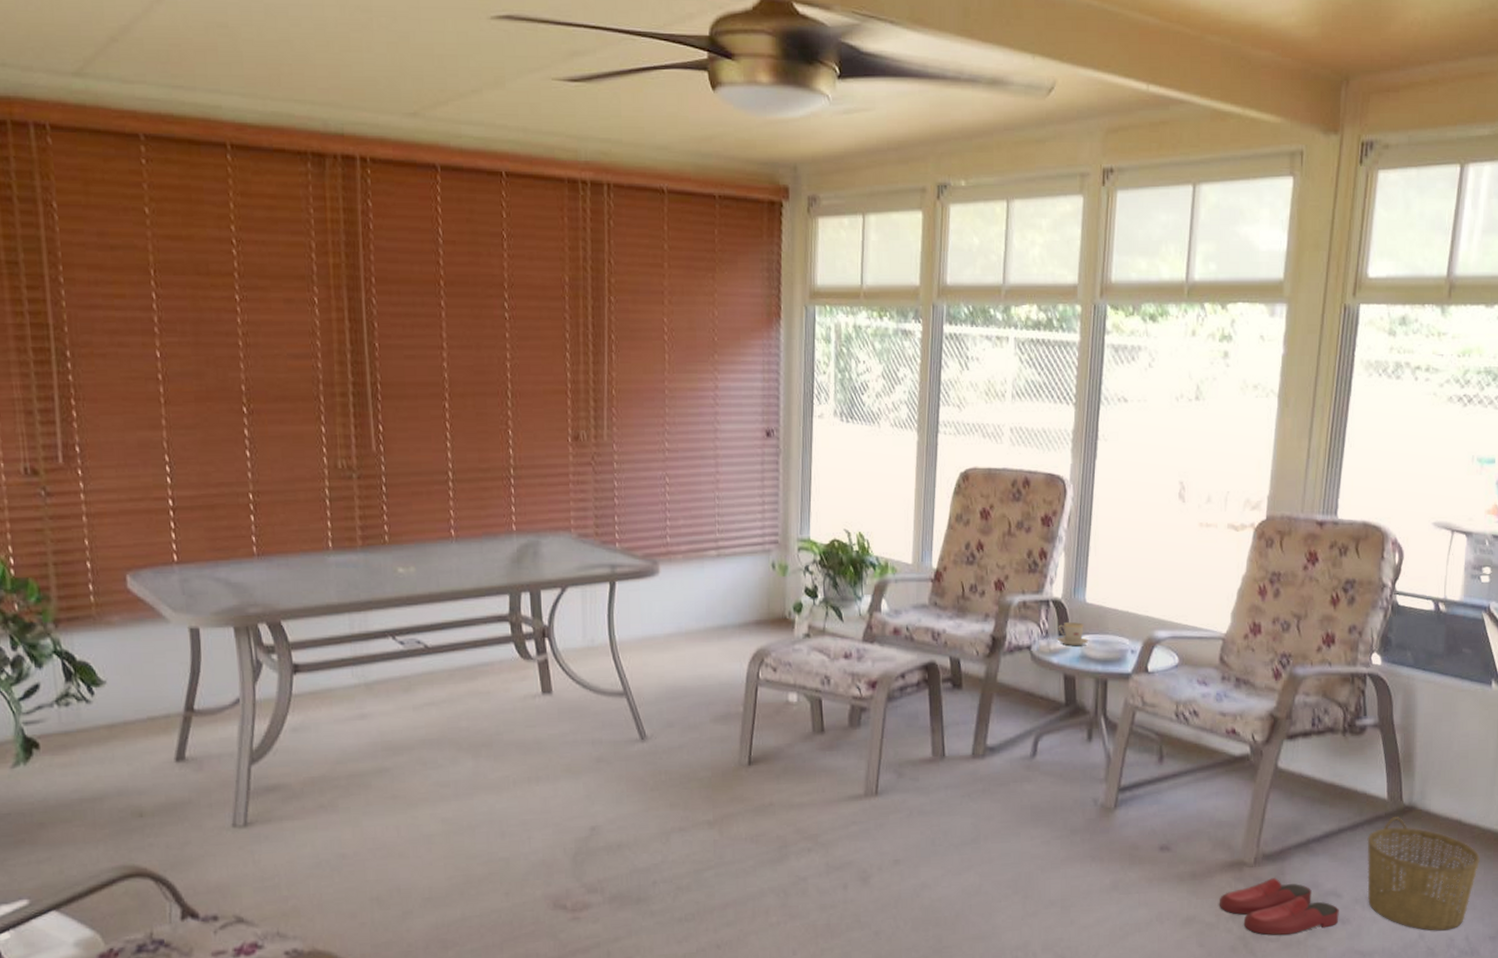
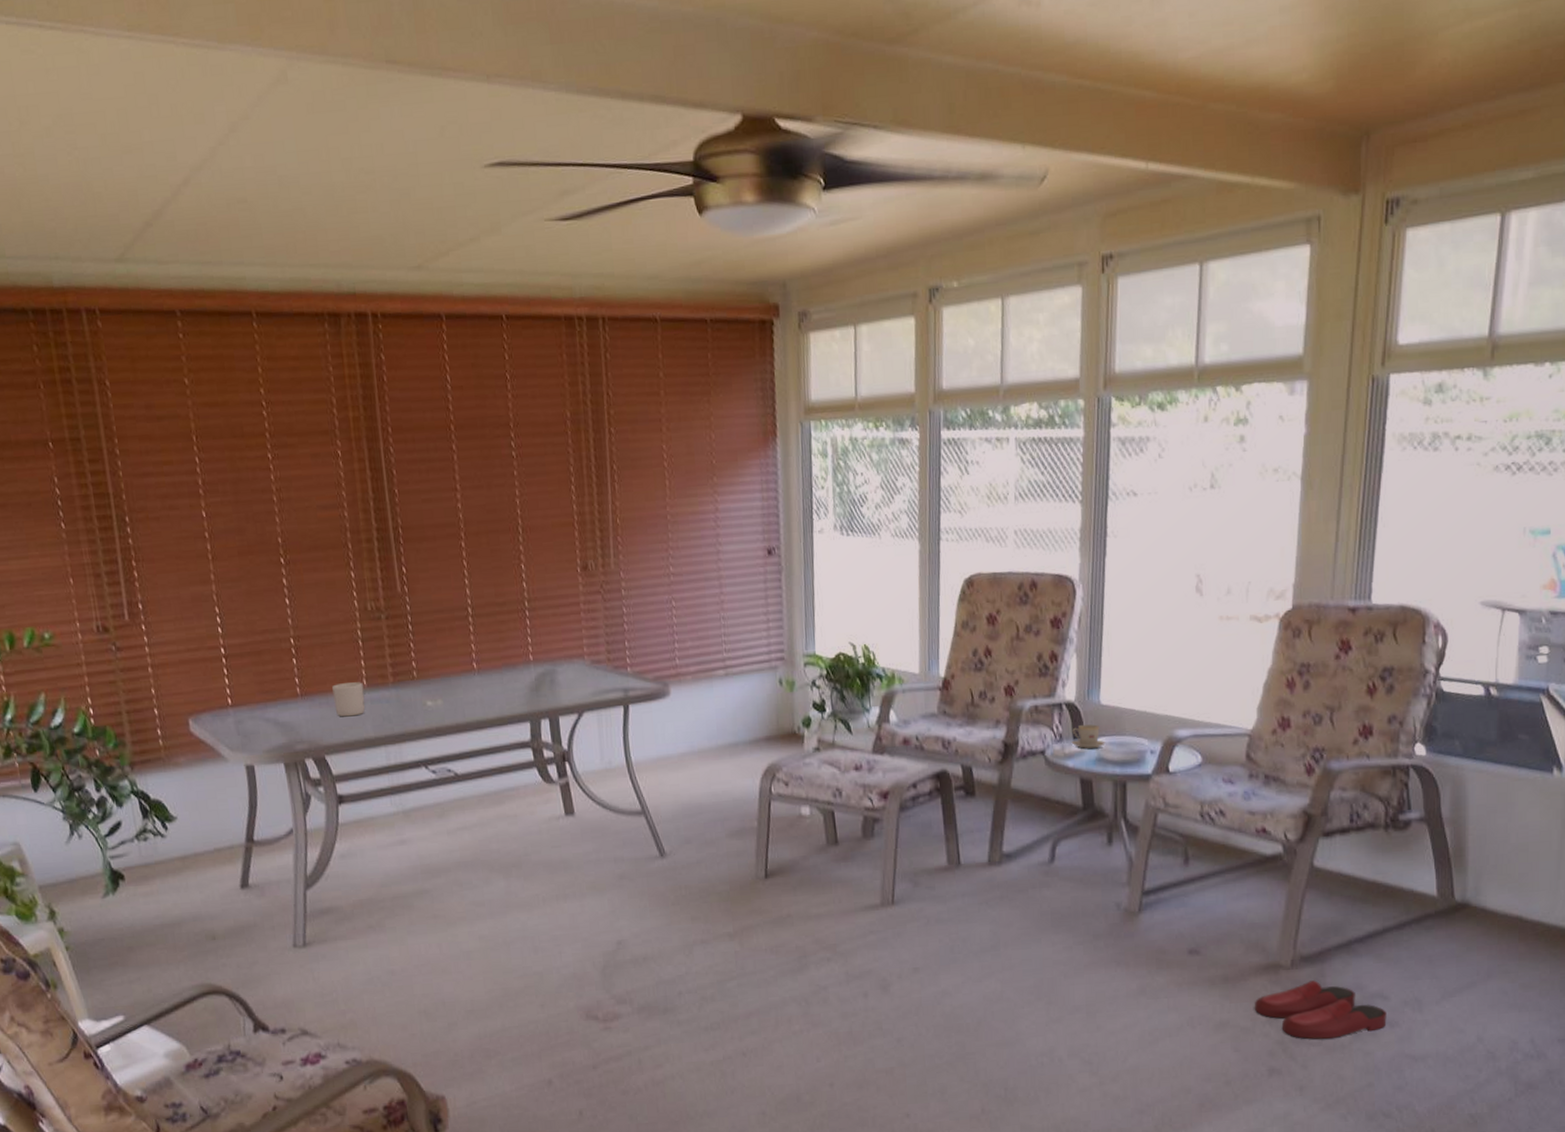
mug: none [293,544,330,580] -> present [332,682,366,717]
basket: present [1367,817,1481,931] -> none [1415,914,1546,1034]

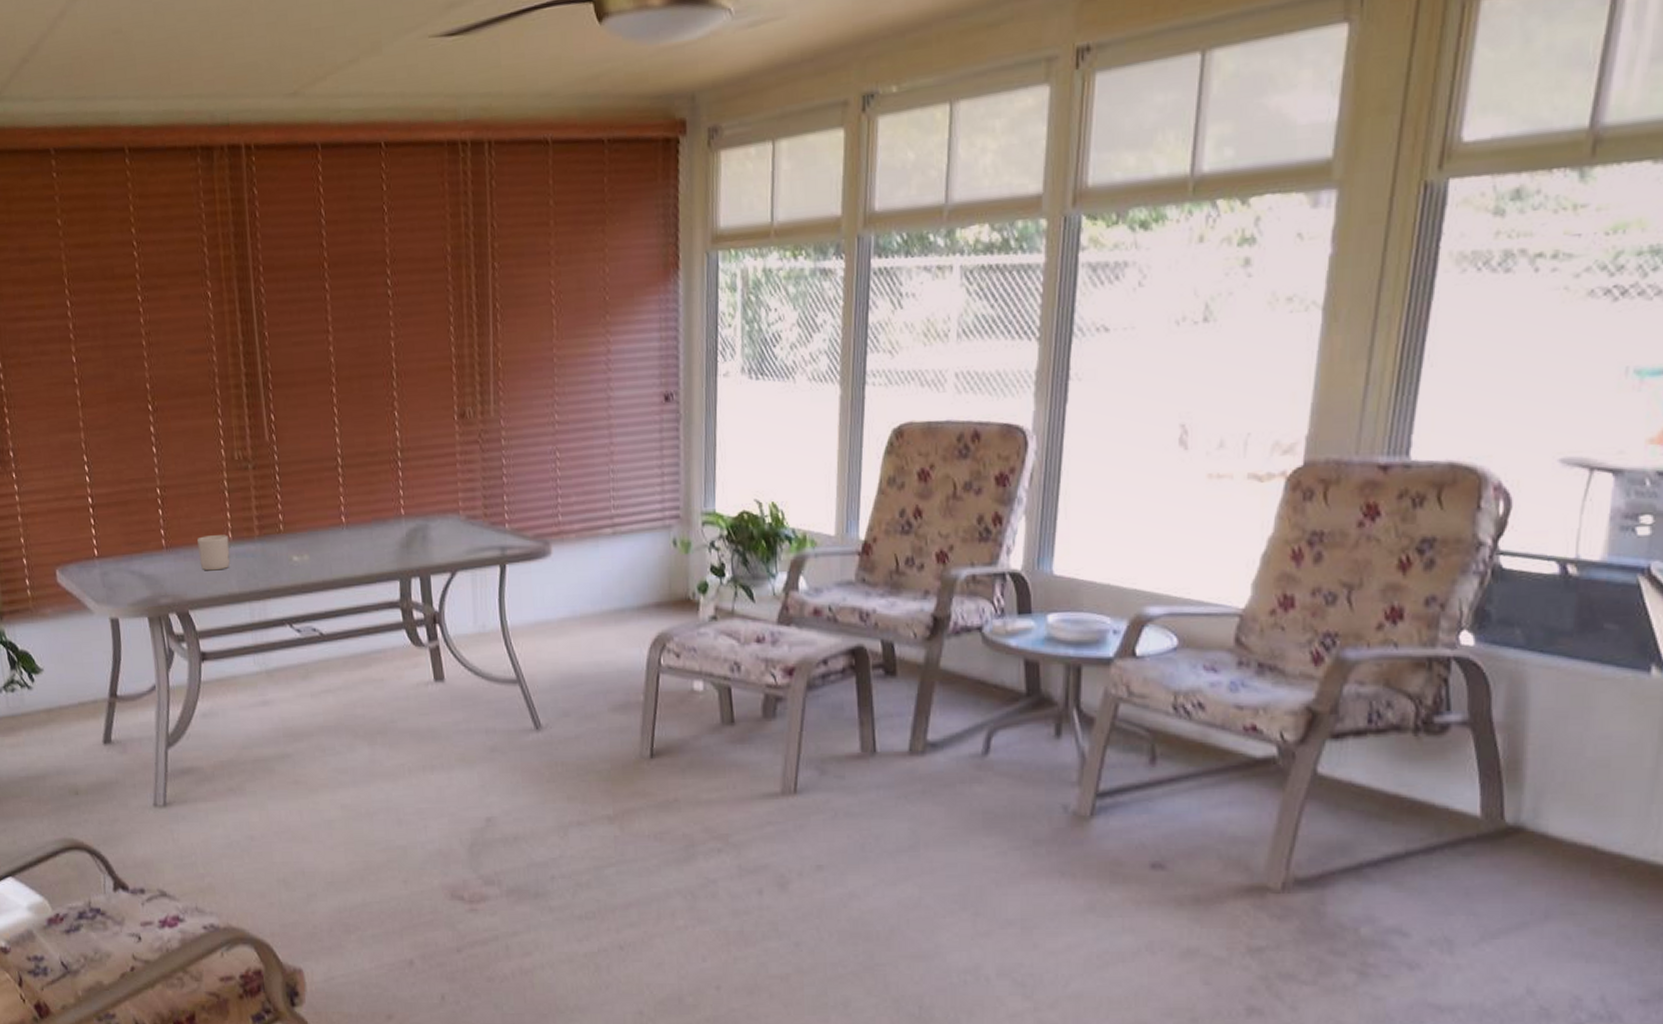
teacup: present [1071,724,1107,749] -> none [1015,597,1059,627]
slippers: present [1254,980,1387,1039] -> none [1231,908,1405,977]

